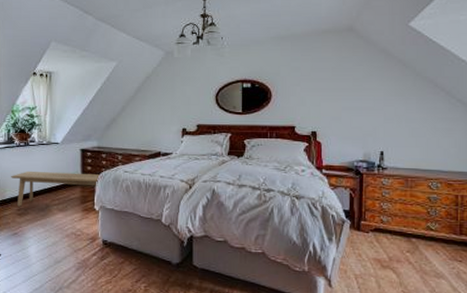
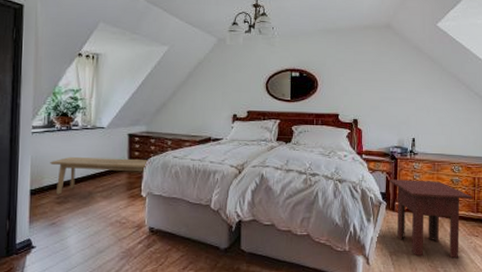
side table: none [354,196,454,285] -> present [389,179,472,259]

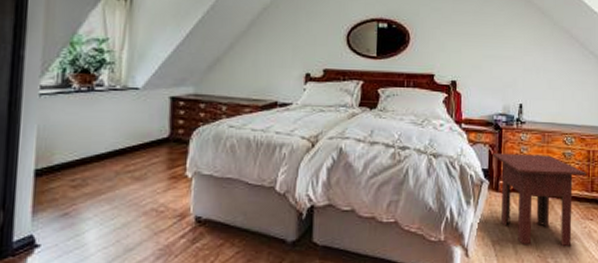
bench: present [50,156,148,195] -> none [63,125,195,176]

